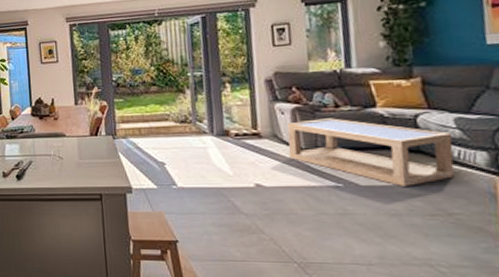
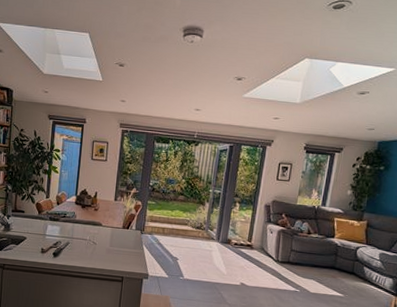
coffee table: present [286,118,455,186] -> none [269,240,375,297]

